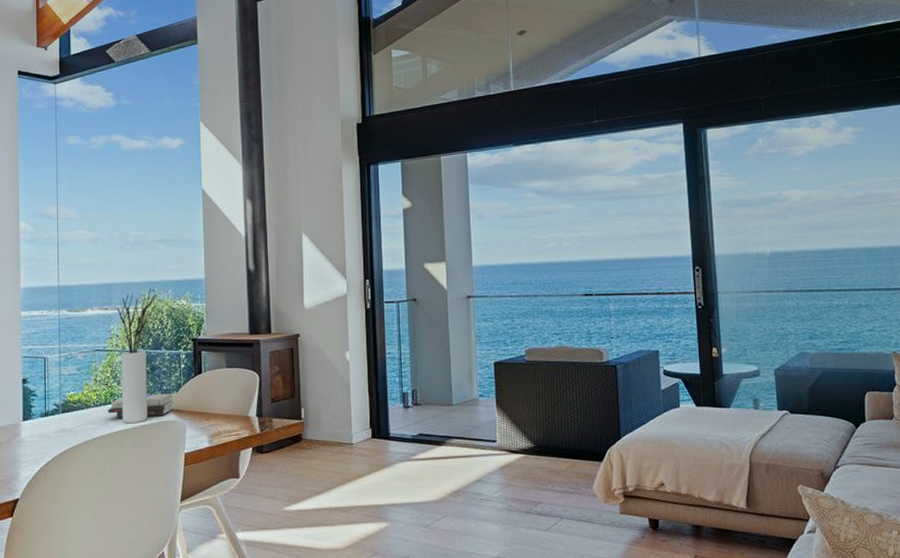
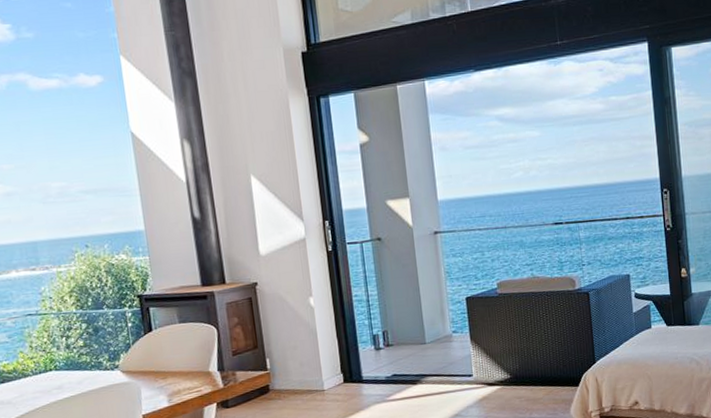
books: present [108,393,174,418] -> none [49,354,124,385]
vase: present [117,287,157,424] -> none [46,243,96,390]

